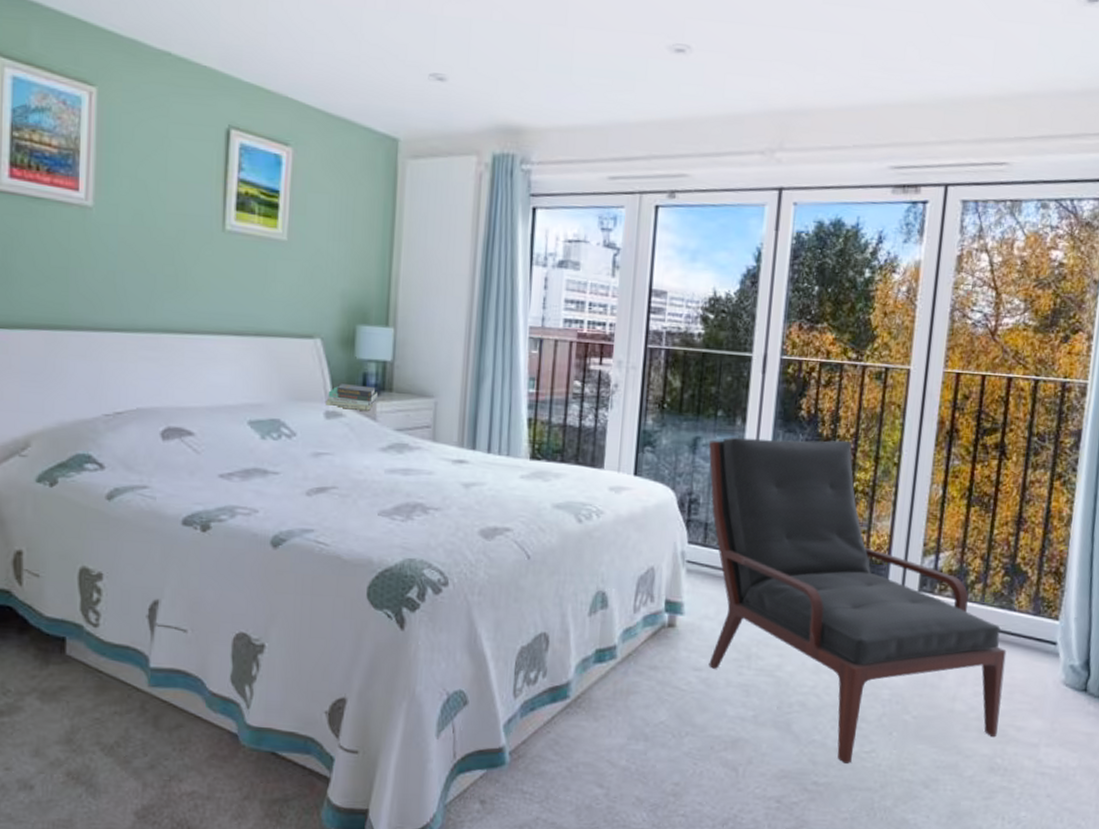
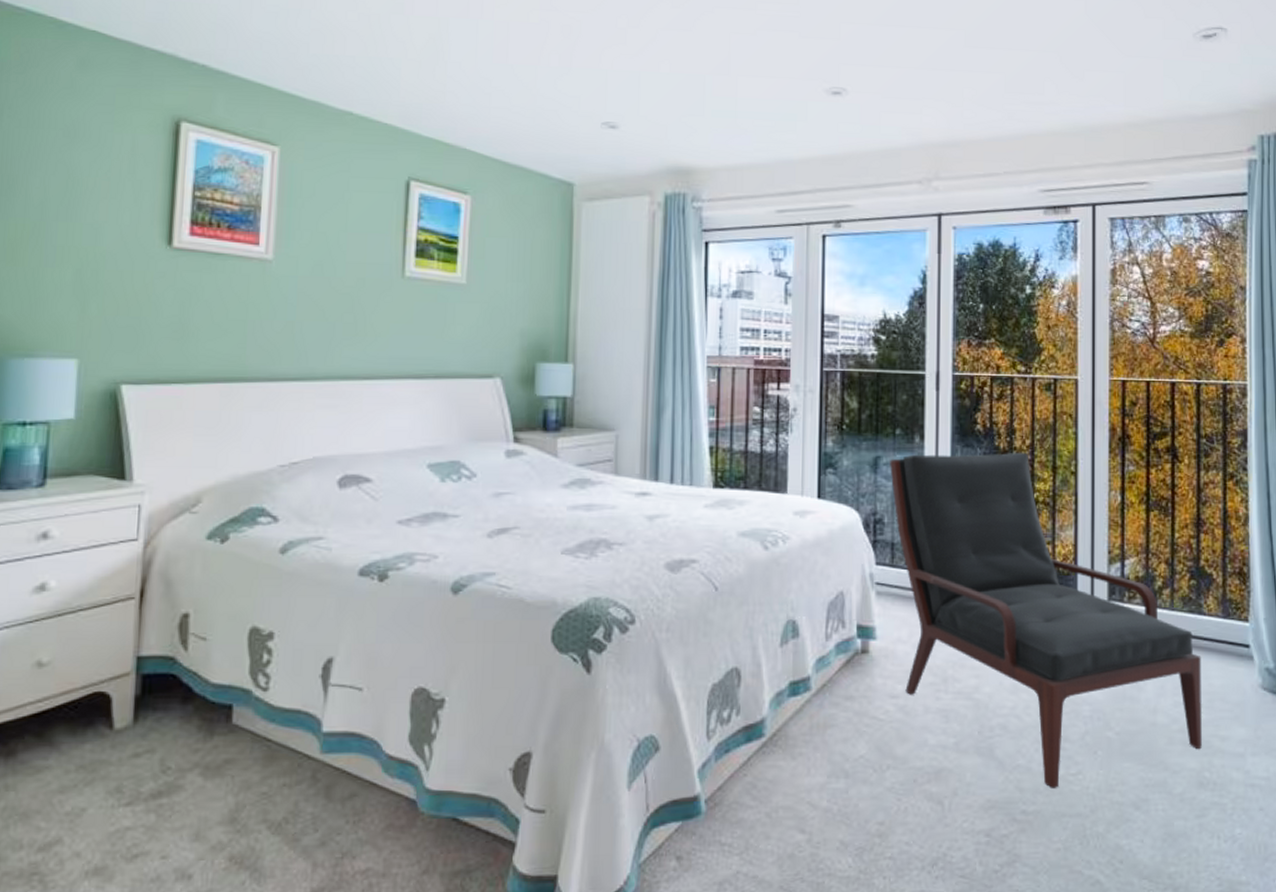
books: present [326,384,377,411] -> none [506,422,558,447]

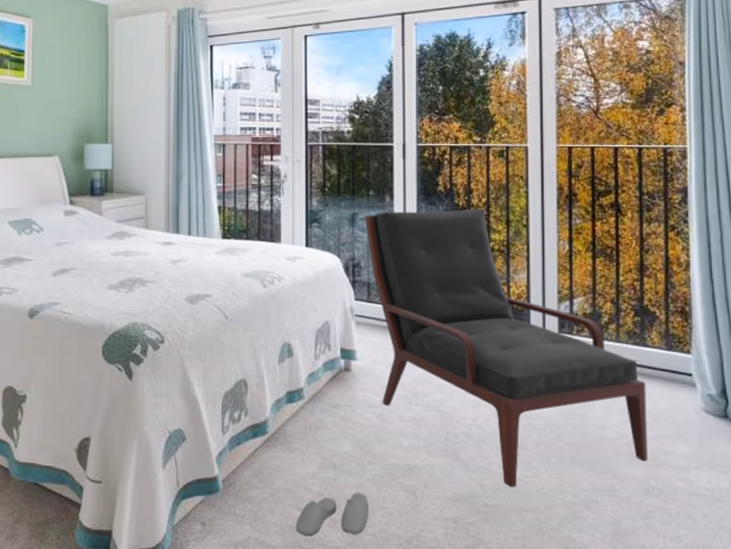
slippers: none [797,806,887,865] -> present [296,493,369,536]

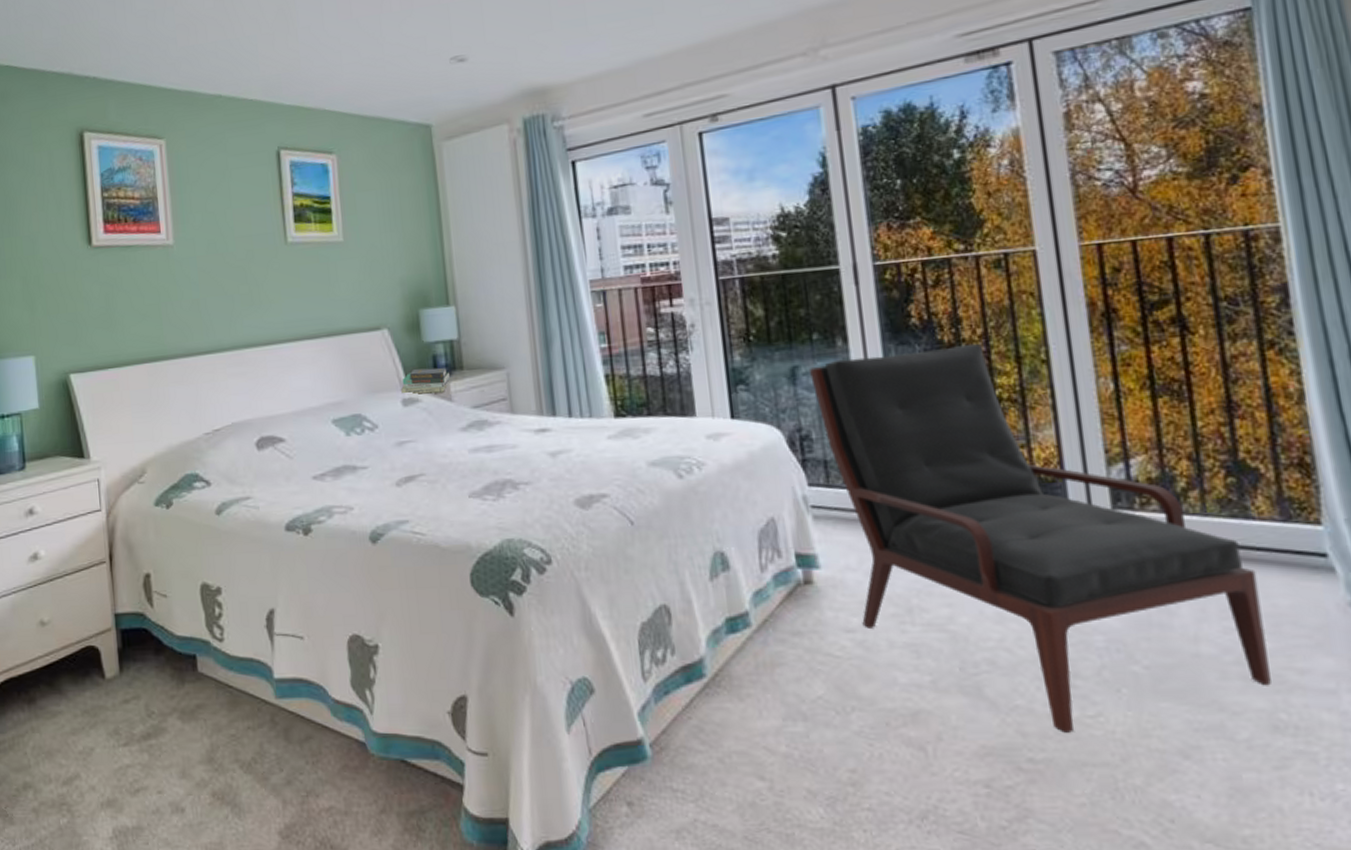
books: none [64,189,102,208] -> present [401,367,449,395]
slippers: present [296,493,369,536] -> none [758,752,860,814]

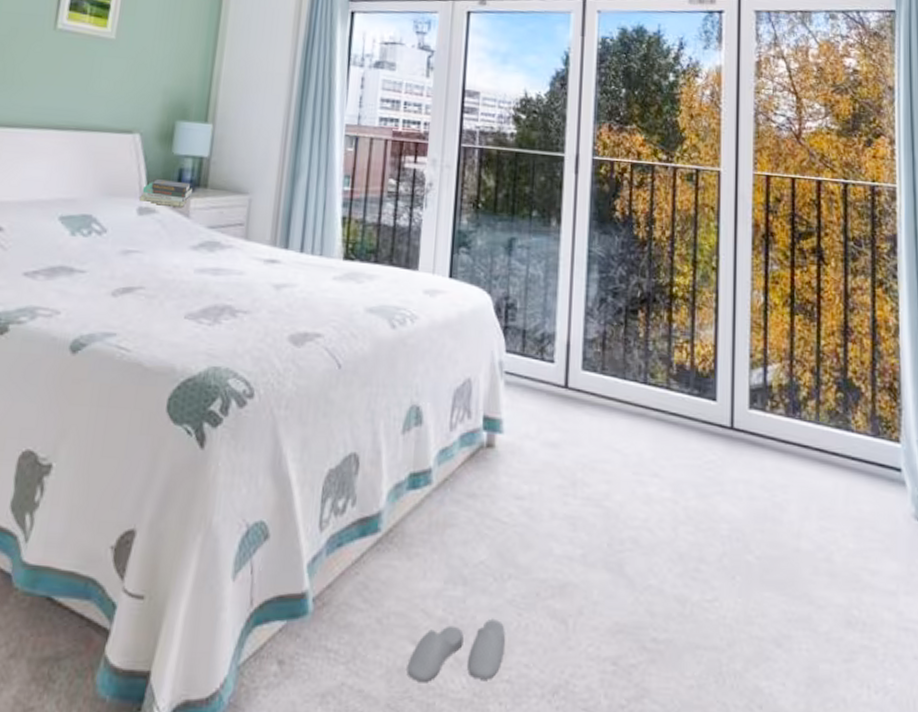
slippers: none [758,752,860,814] -> present [407,619,506,682]
armchair: present [810,344,1271,733] -> none [524,238,850,615]

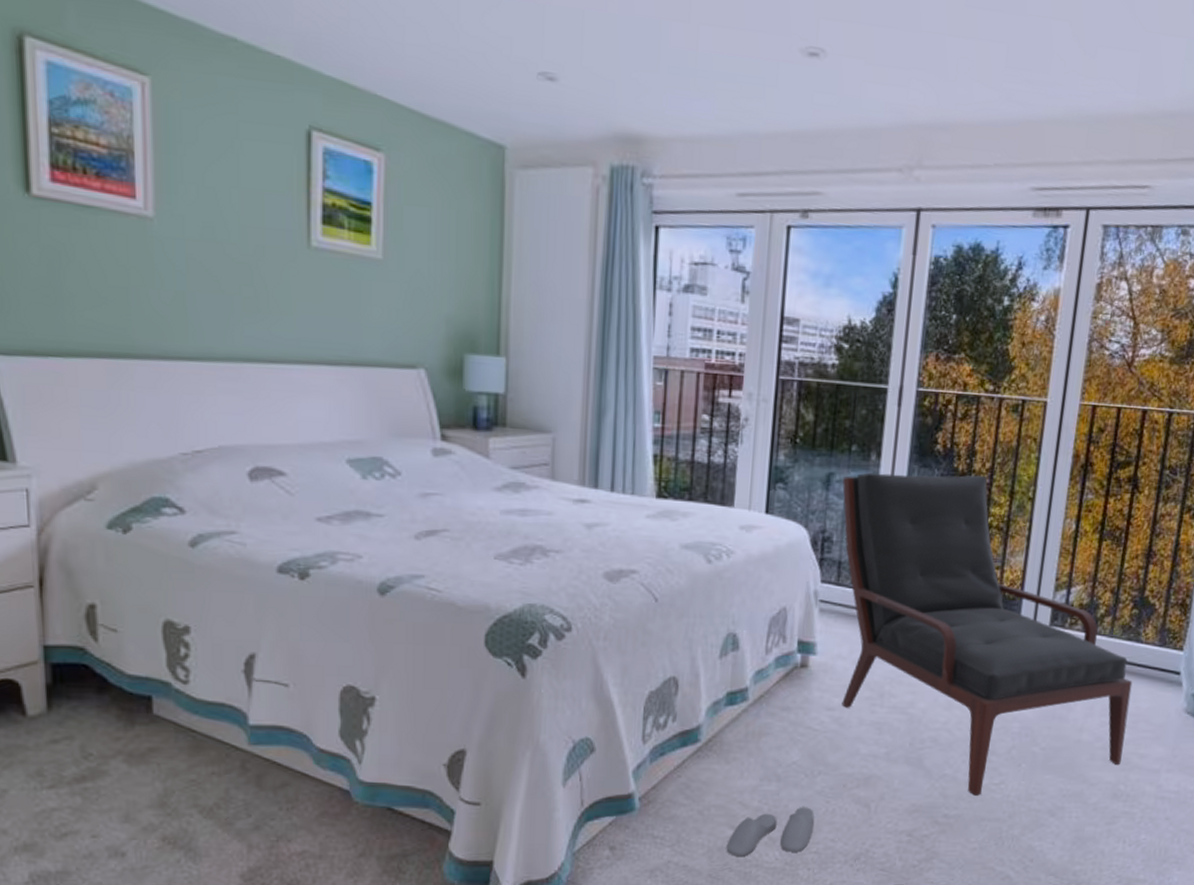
books: present [139,179,192,207] -> none [433,418,490,448]
armchair: none [524,238,850,615] -> present [841,472,1133,796]

